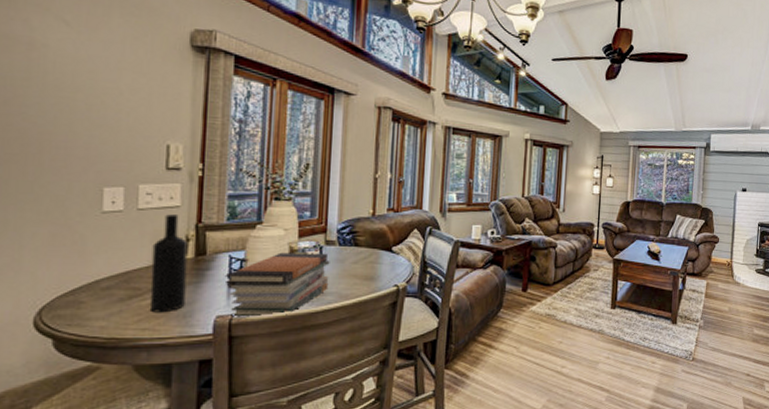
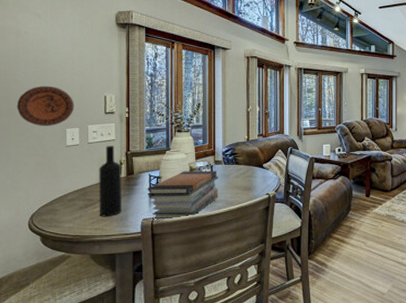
decorative plate: none [22,124,119,183] -> present [16,86,74,126]

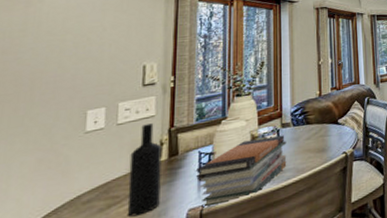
decorative plate: present [16,86,74,126] -> none [15,60,101,112]

